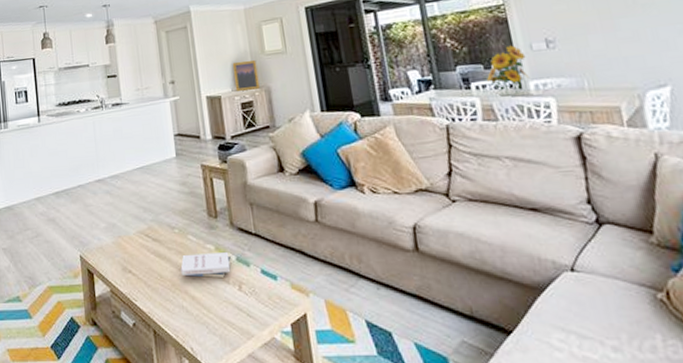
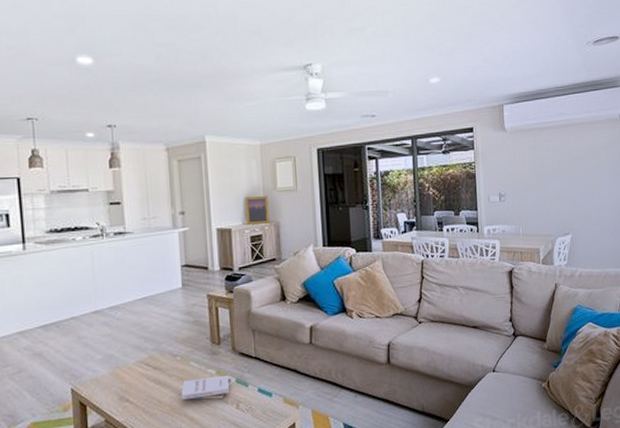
flower bouquet: present [487,45,530,95] -> none [455,197,485,238]

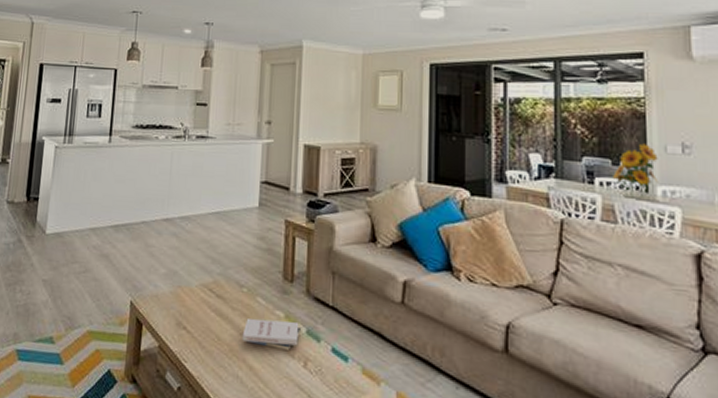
picture frame: present [244,195,270,226] -> none [338,112,366,146]
flower bouquet: none [455,197,485,238] -> present [613,143,659,199]

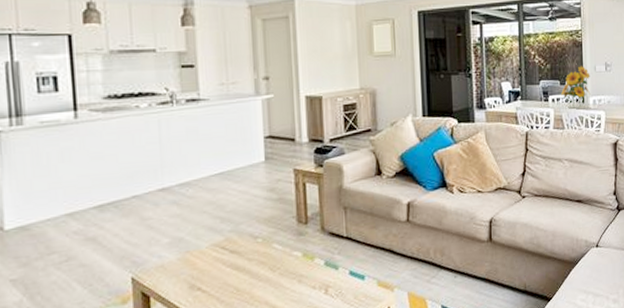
books: present [242,318,302,352] -> none [262,257,320,287]

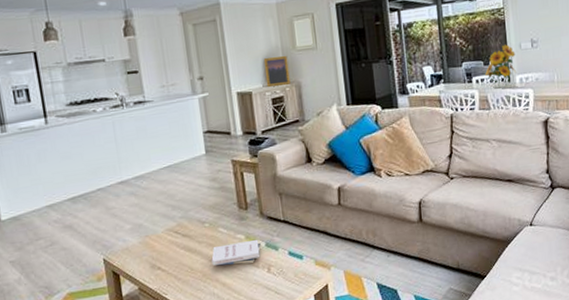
books: none [262,257,320,287] -> present [211,239,262,266]
picture frame: none [337,60,365,93] -> present [263,55,291,88]

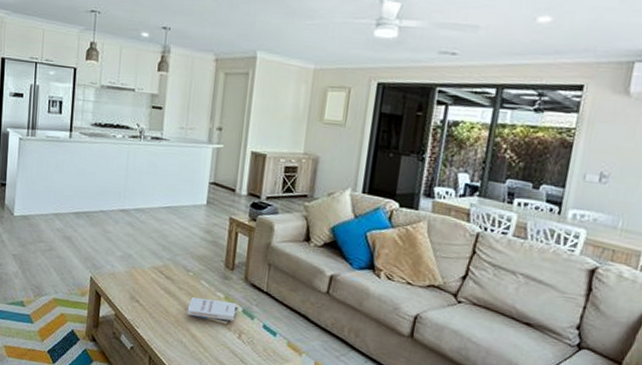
picture frame: present [263,55,291,88] -> none [283,124,312,156]
flower bouquet: present [485,44,517,88] -> none [531,170,576,220]

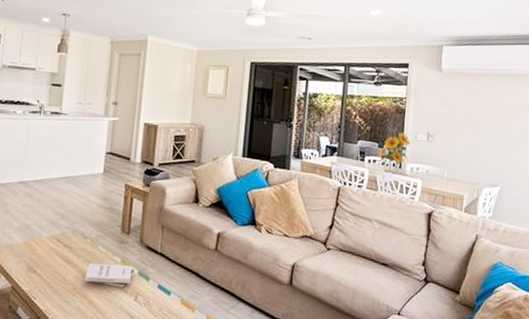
flower bouquet: none [531,170,576,220] -> present [378,132,411,173]

